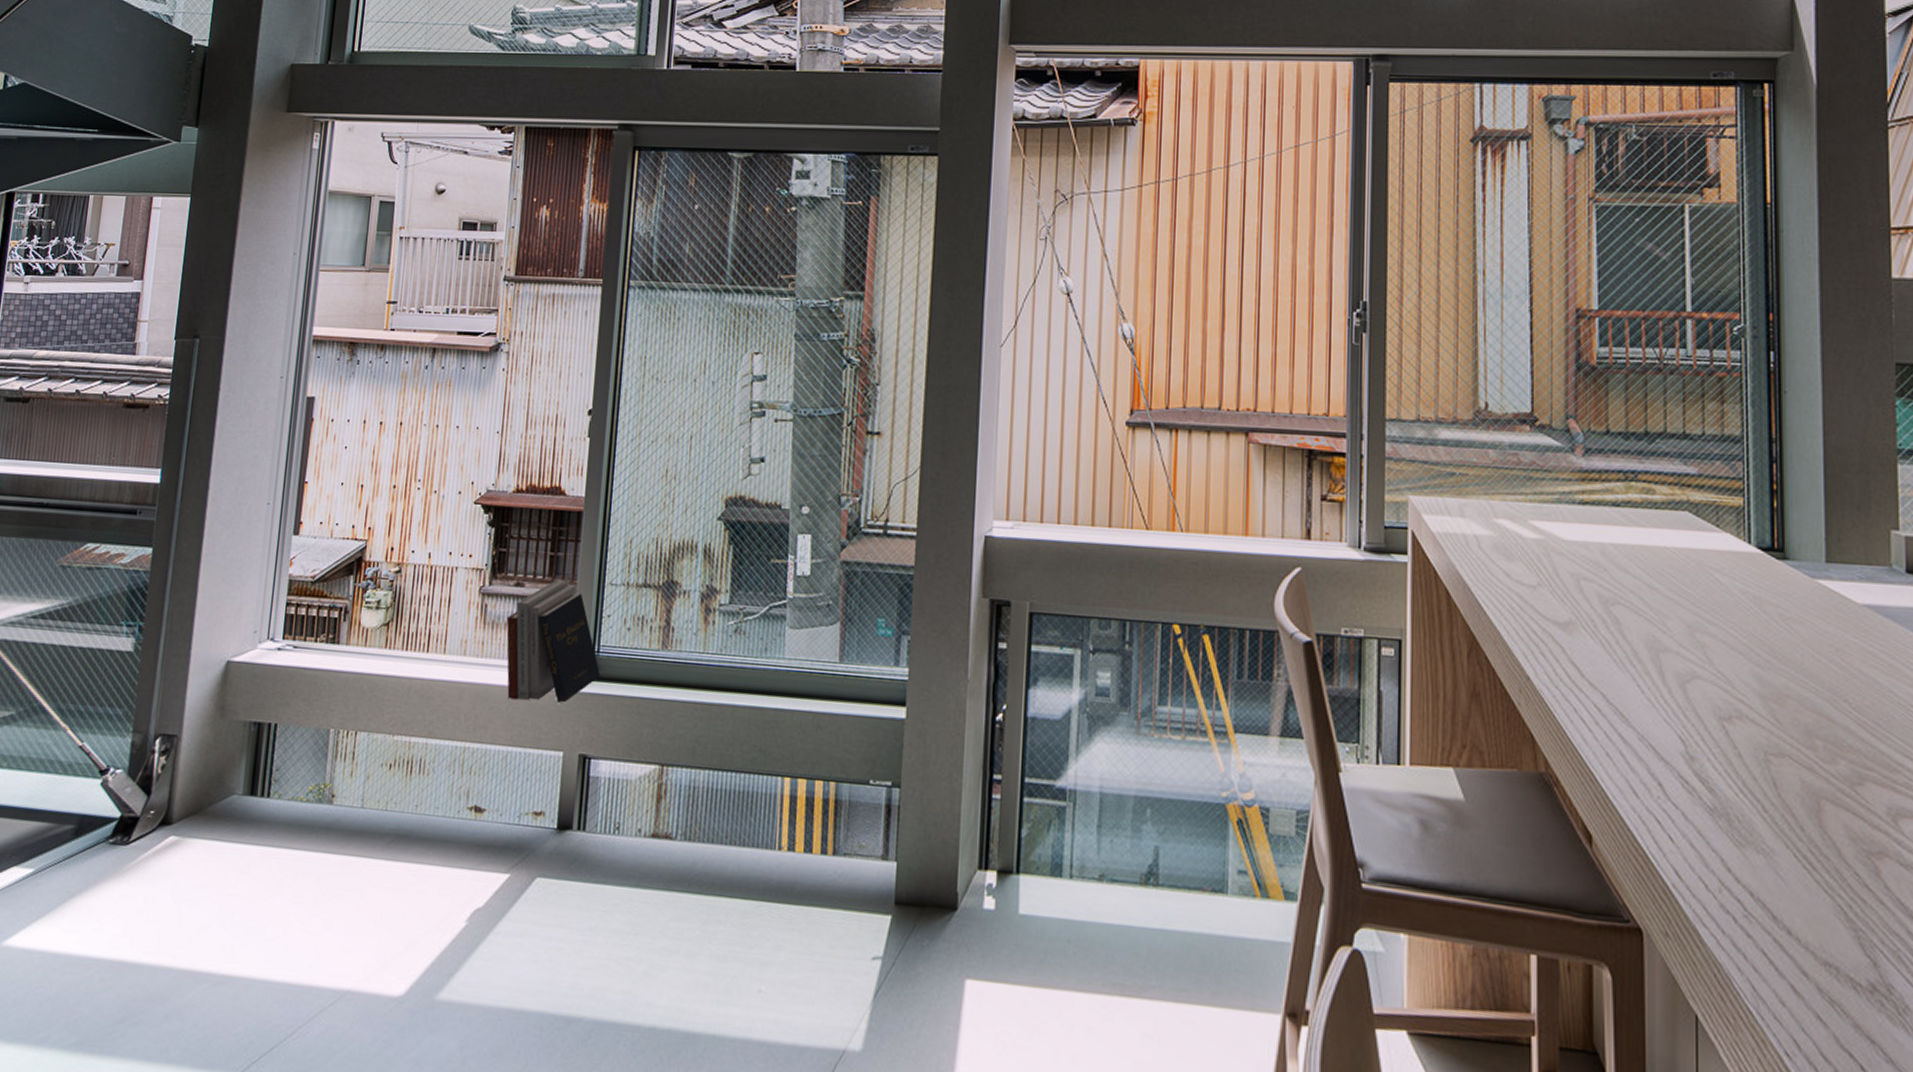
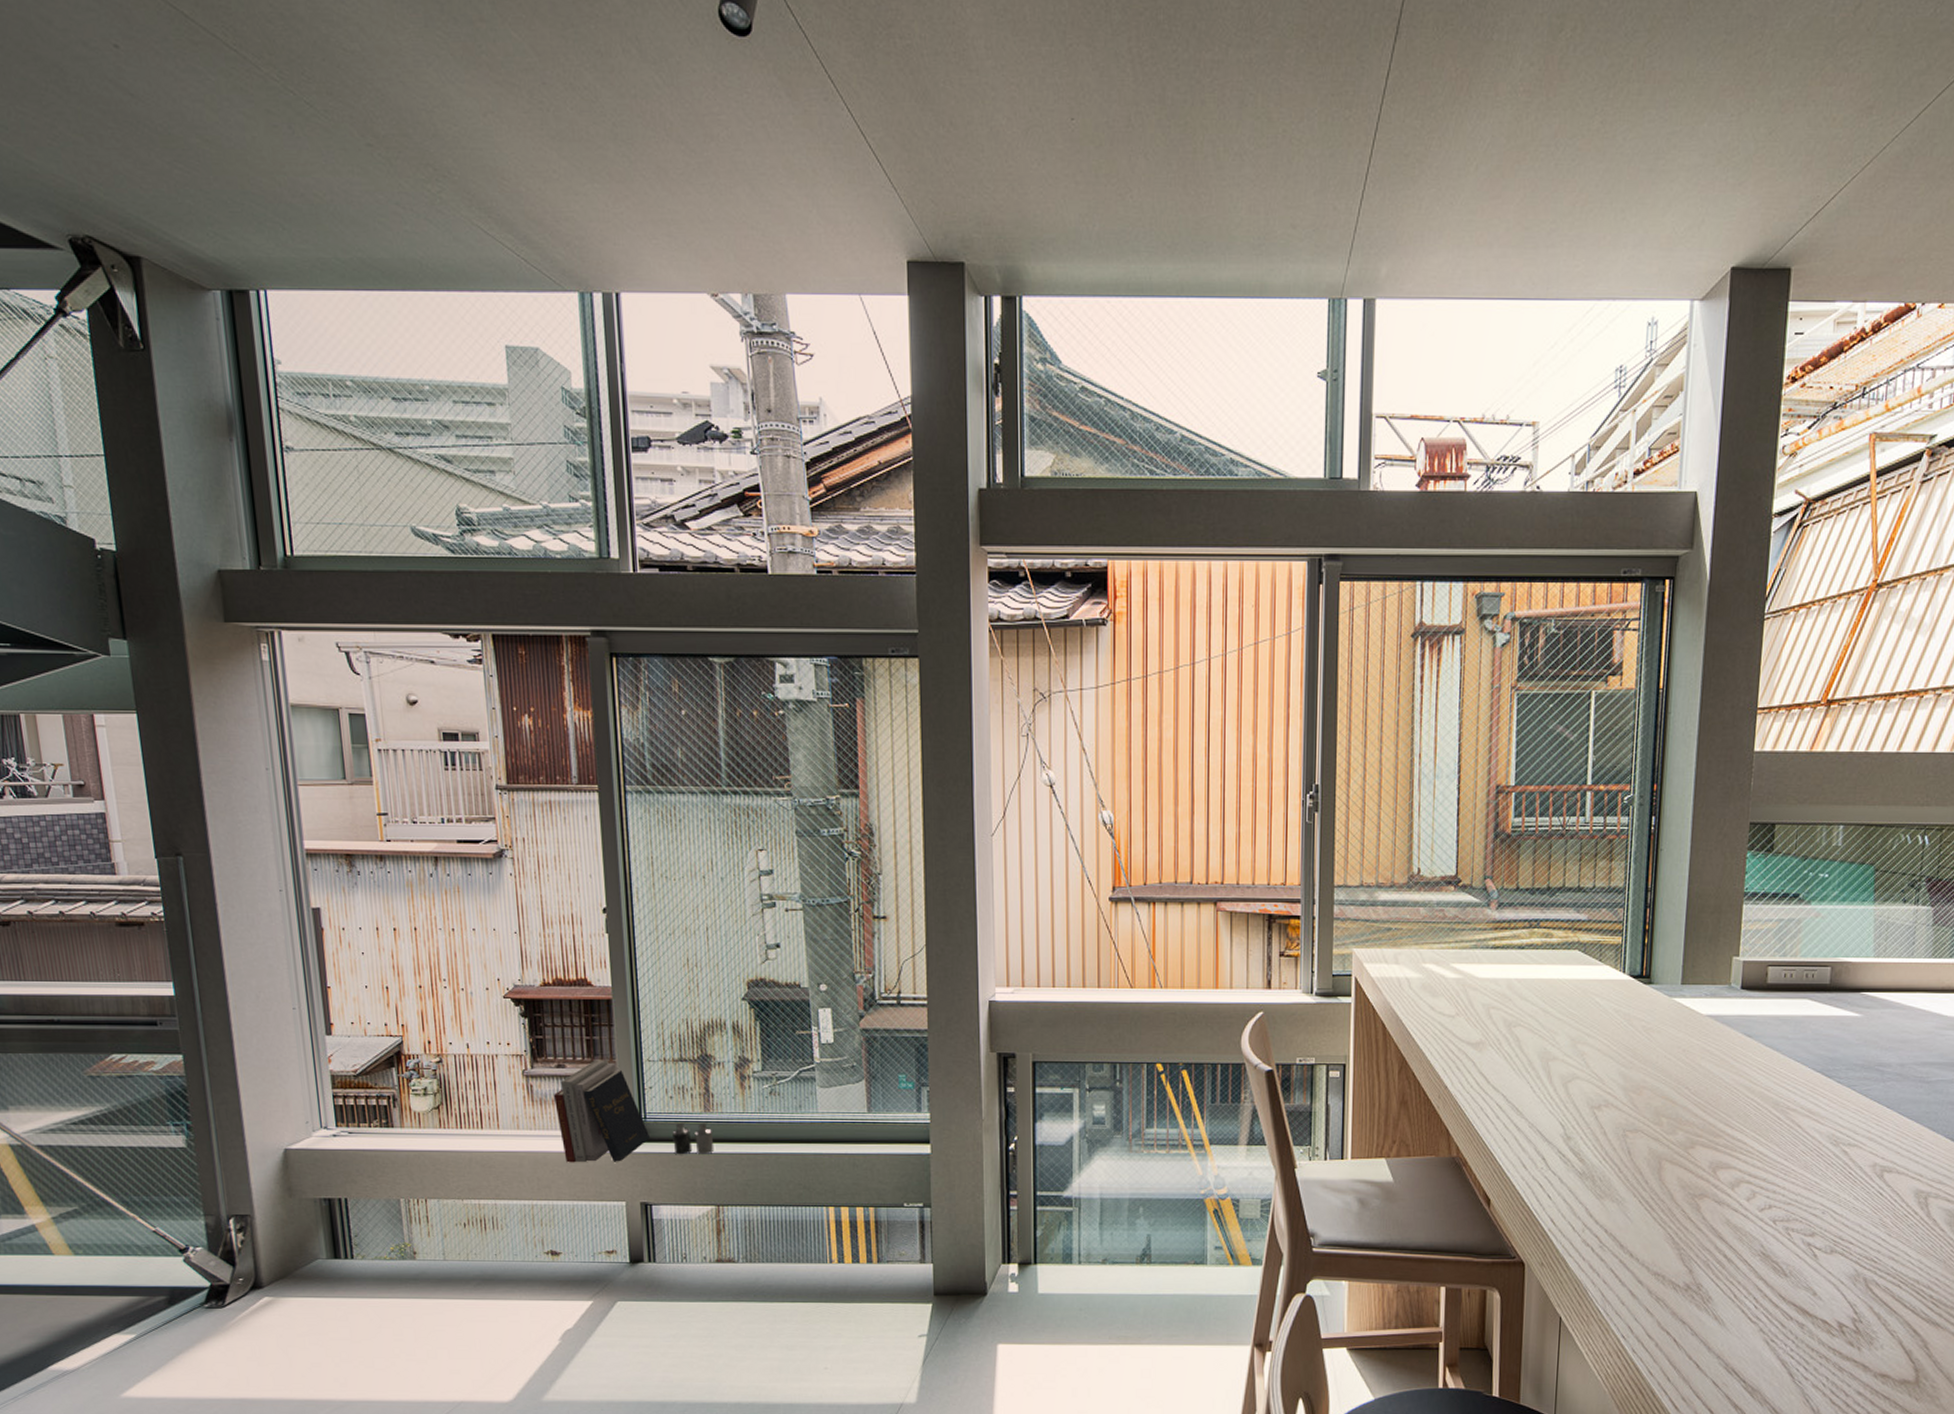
candle: none [623,658,668,701] -> present [672,1121,715,1154]

